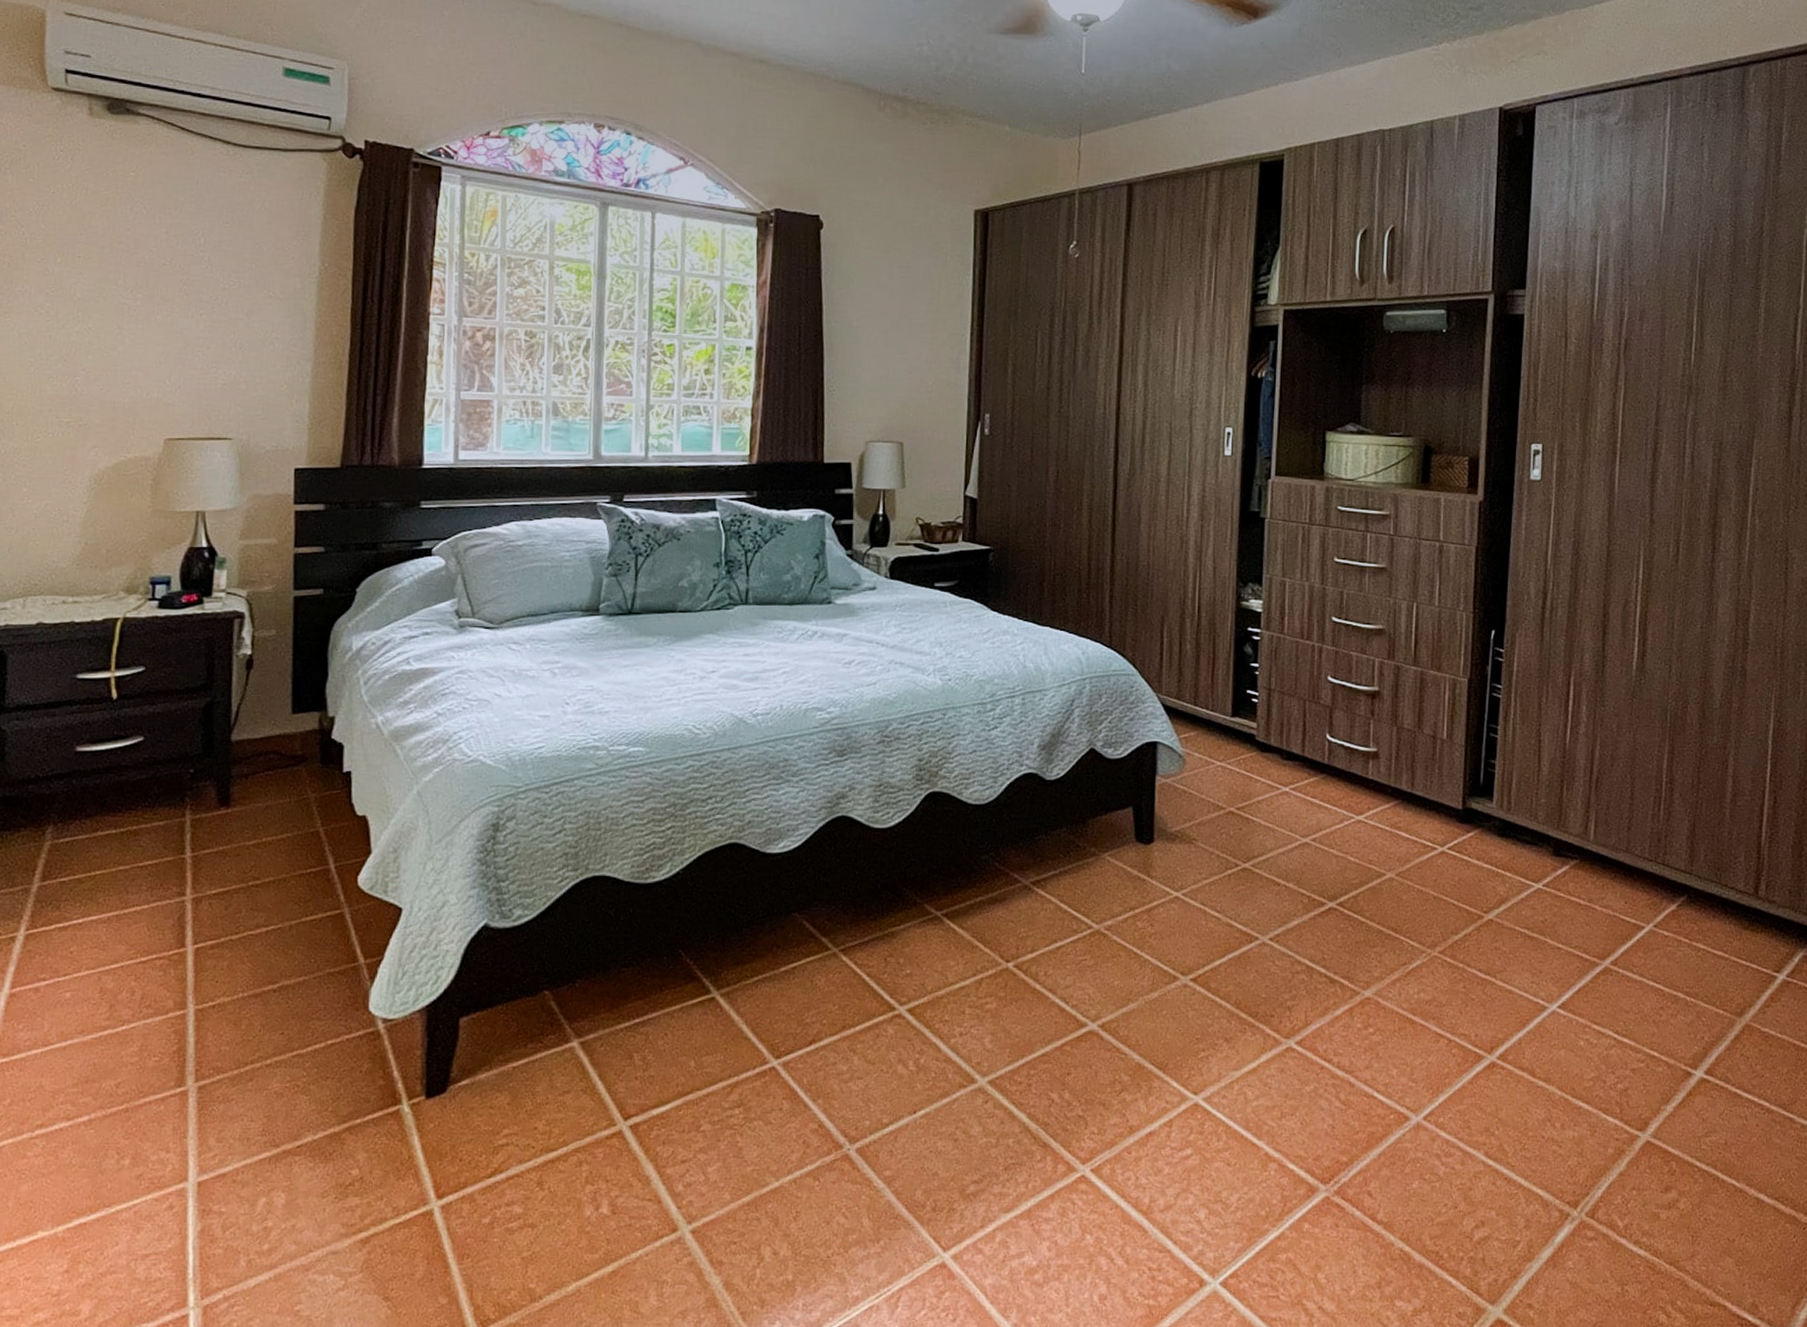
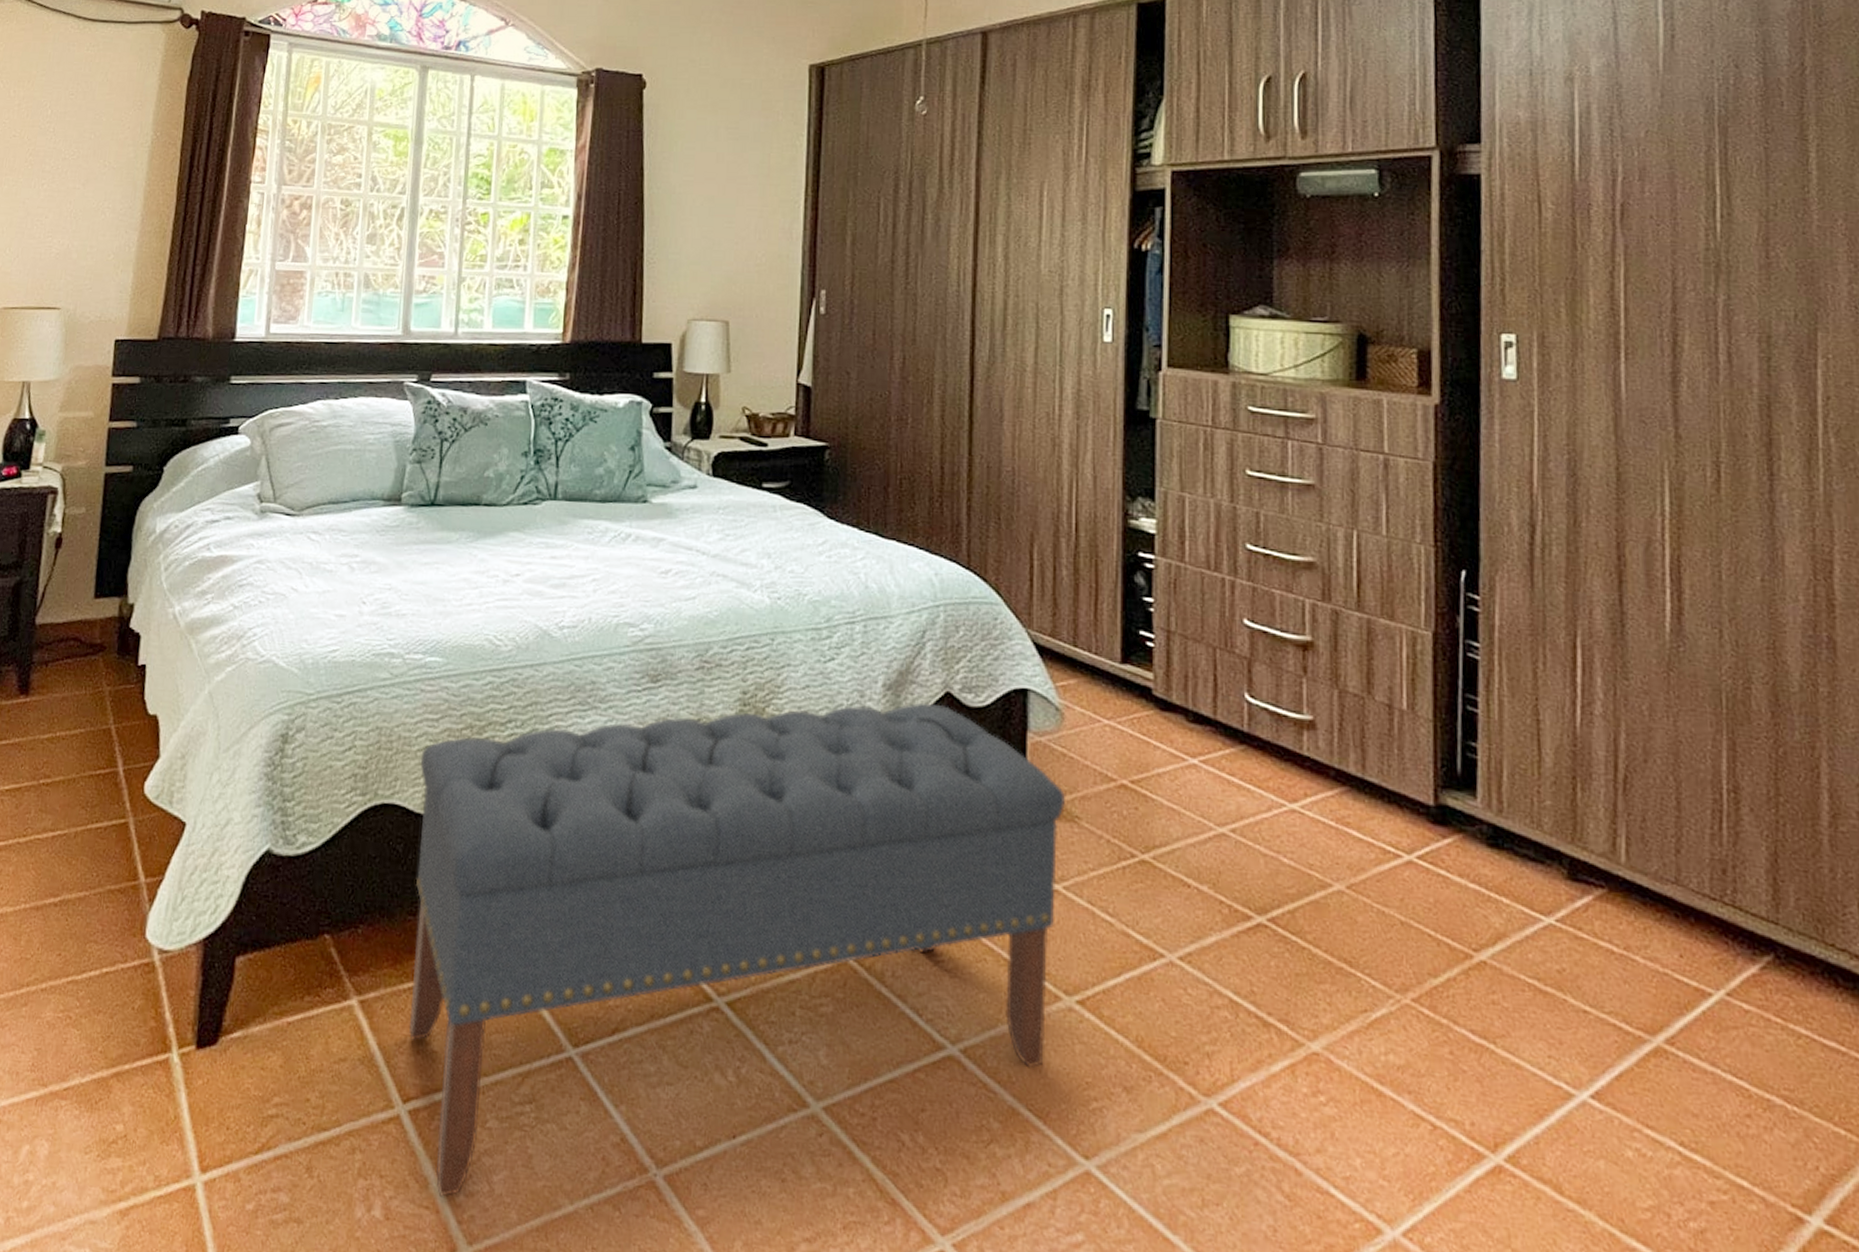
bench: none [628,758,1186,1190] -> present [409,702,1066,1197]

